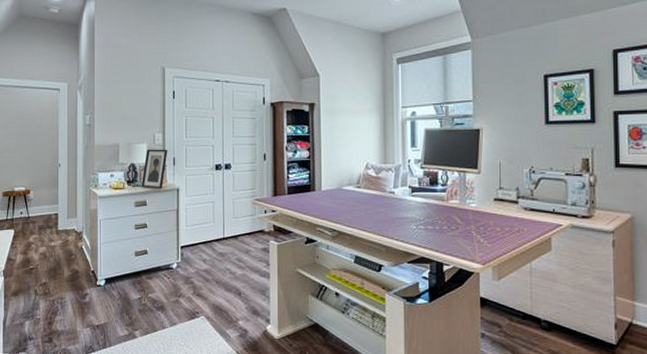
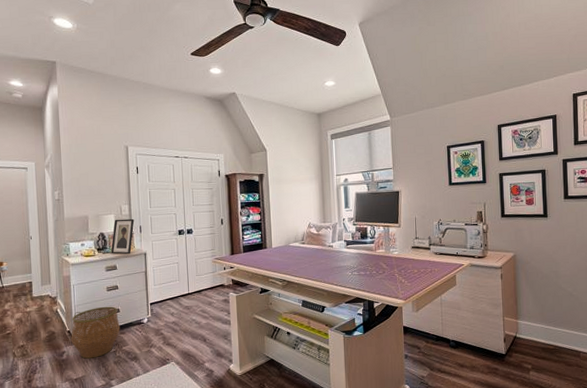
basket: none [95,246,147,304] -> present [71,306,120,359]

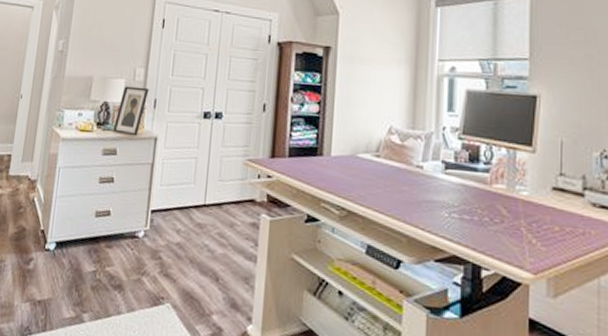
basket: present [71,306,120,359] -> none [43,203,108,276]

